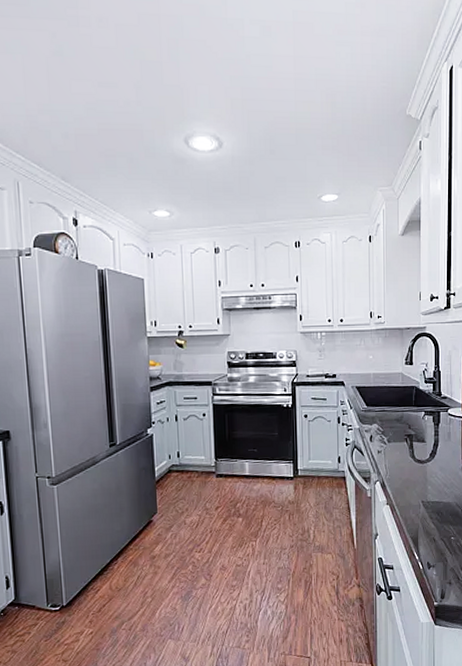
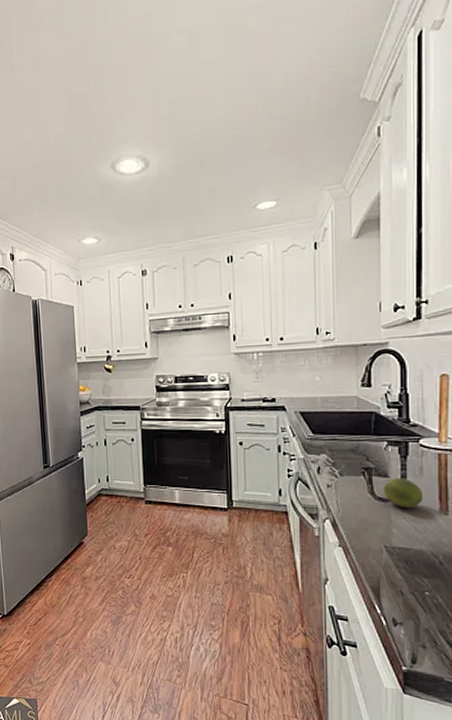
fruit: none [421,442,451,468] -> present [383,478,424,508]

